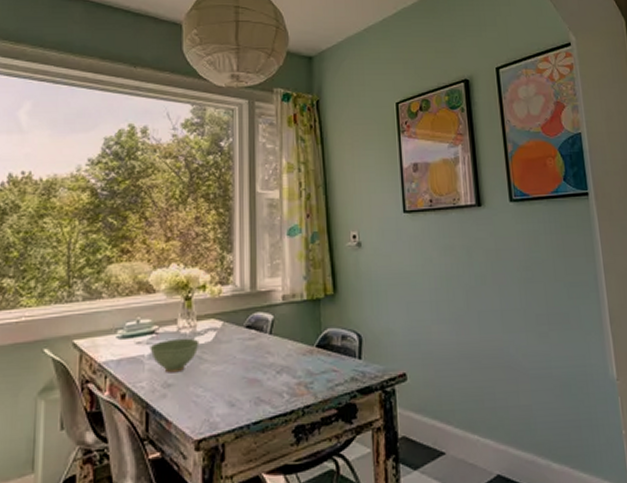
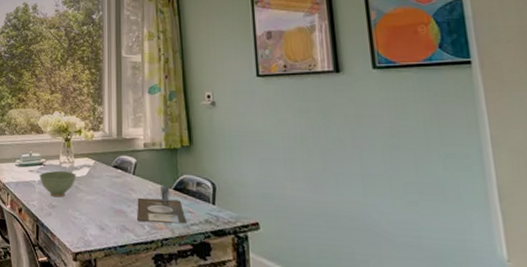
place setting: none [274,344,331,389] -> present [137,186,187,224]

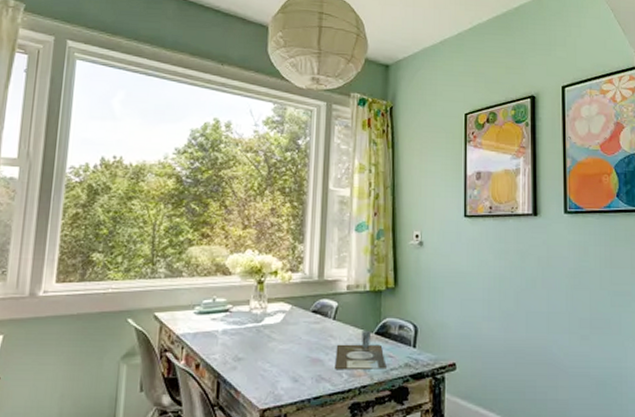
bowl: present [39,170,76,198] -> none [223,317,269,348]

